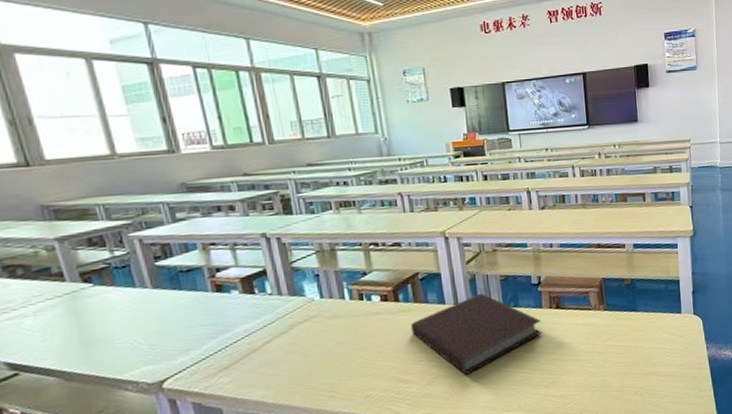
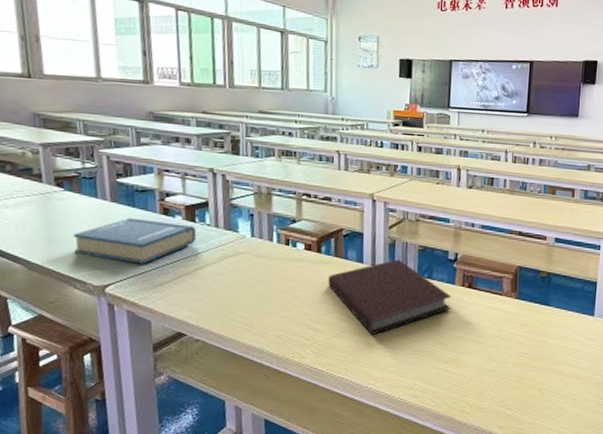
hardback book: none [113,298,259,353] -> present [73,217,197,264]

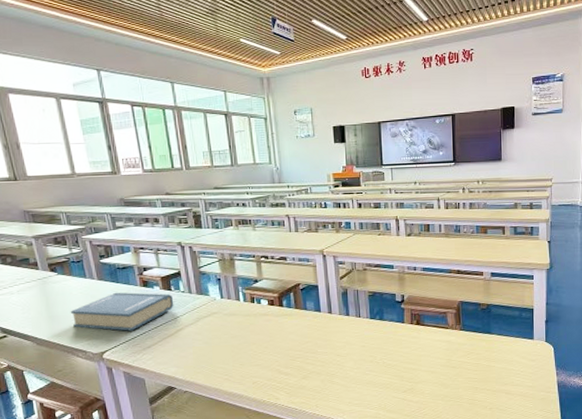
notebook: present [328,259,452,335] -> none [292,305,404,374]

